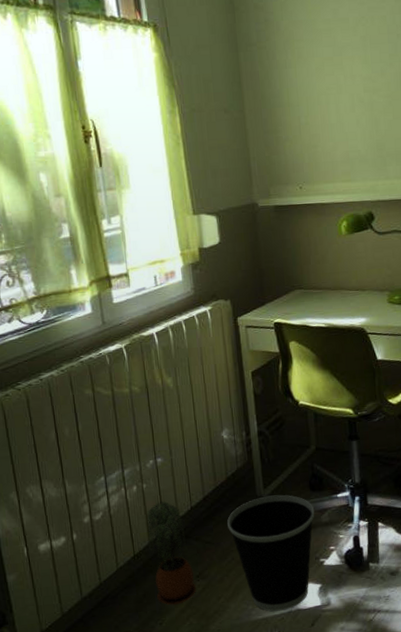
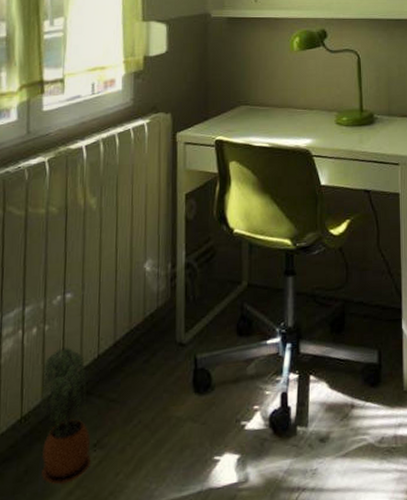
wastebasket: present [227,494,315,611] -> none [138,340,240,492]

